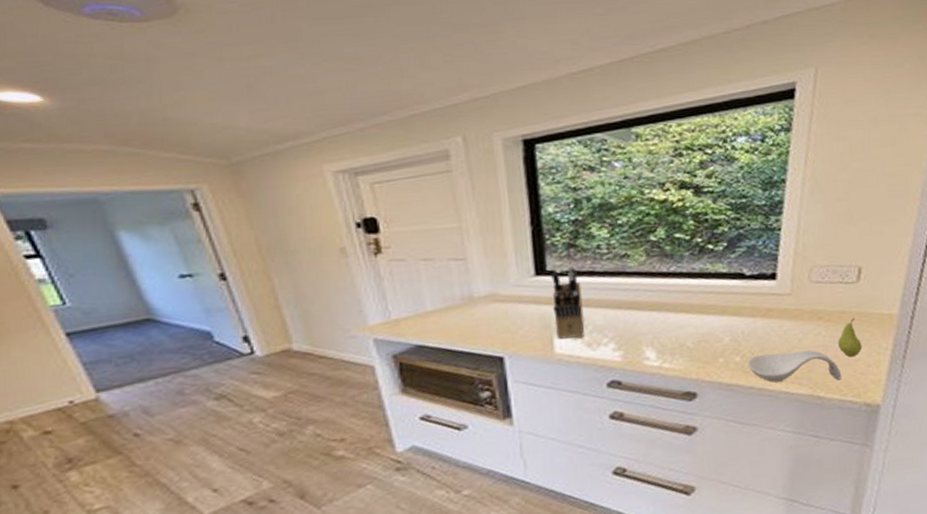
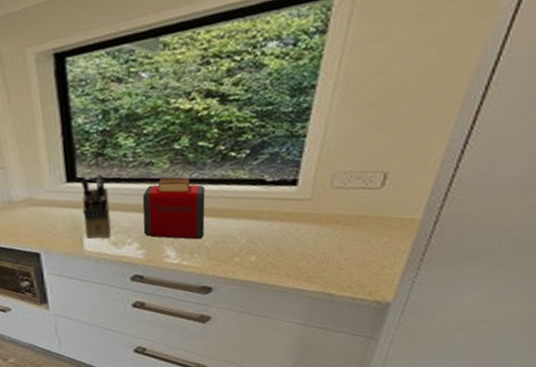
toaster: none [618,271,686,339] -> present [142,177,206,240]
spoon rest: present [747,350,841,383] -> none [262,252,354,280]
fruit: present [838,317,863,358] -> none [354,222,379,259]

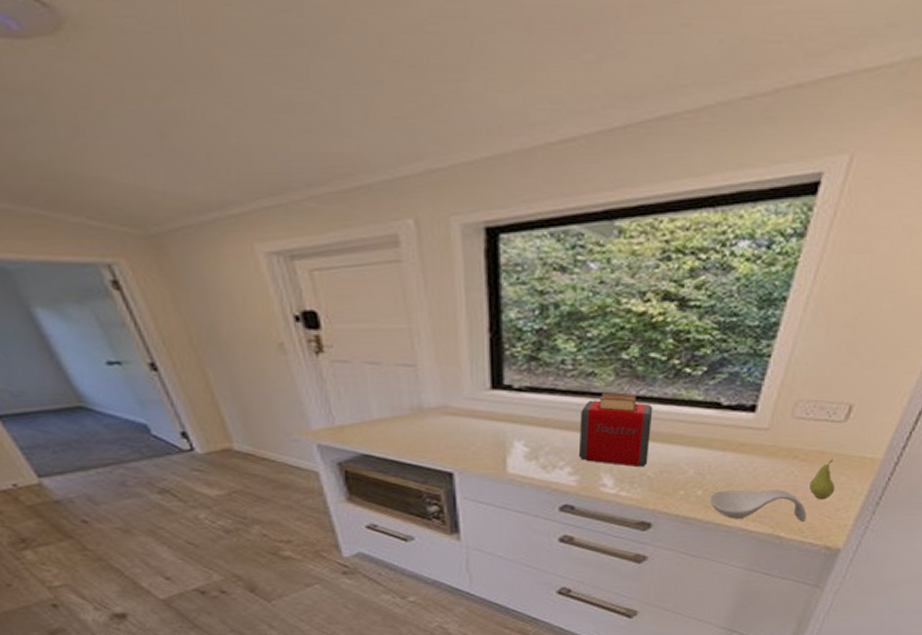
knife block: present [81,173,111,239] -> none [508,381,541,460]
spoon rest: none [262,252,354,280] -> present [709,489,806,522]
fruit: none [354,222,379,259] -> present [809,459,835,500]

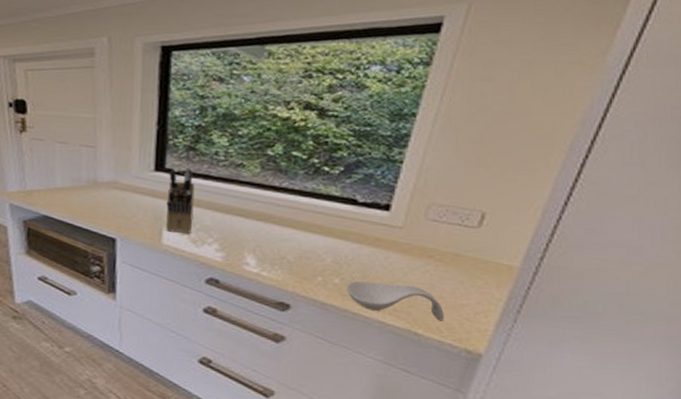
knife block: none [508,381,541,460] -> present [166,167,195,234]
toaster: present [578,392,653,467] -> none [225,182,294,251]
fruit: present [809,459,835,500] -> none [446,262,473,302]

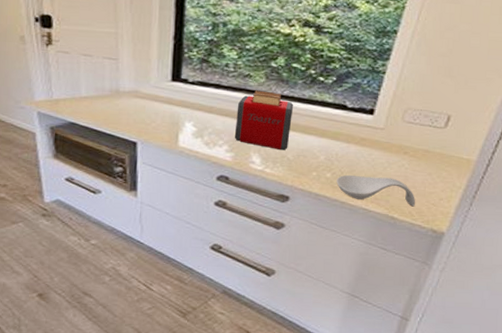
knife block: present [166,167,195,234] -> none [182,77,208,137]
toaster: none [225,182,294,251] -> present [234,90,294,151]

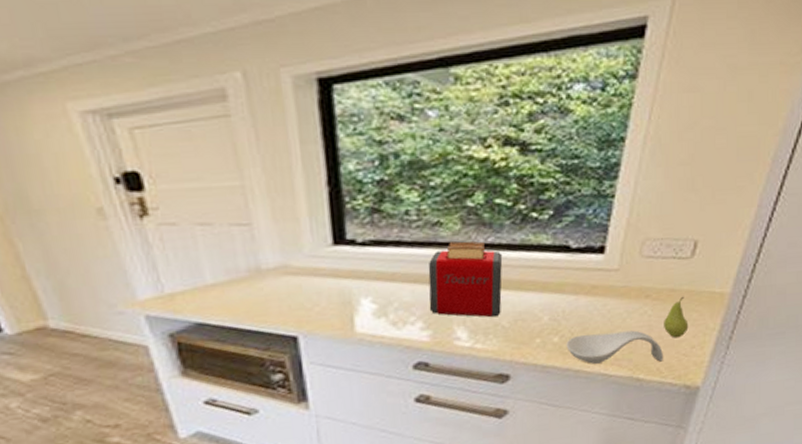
fruit: none [417,157,439,190] -> present [664,296,689,338]

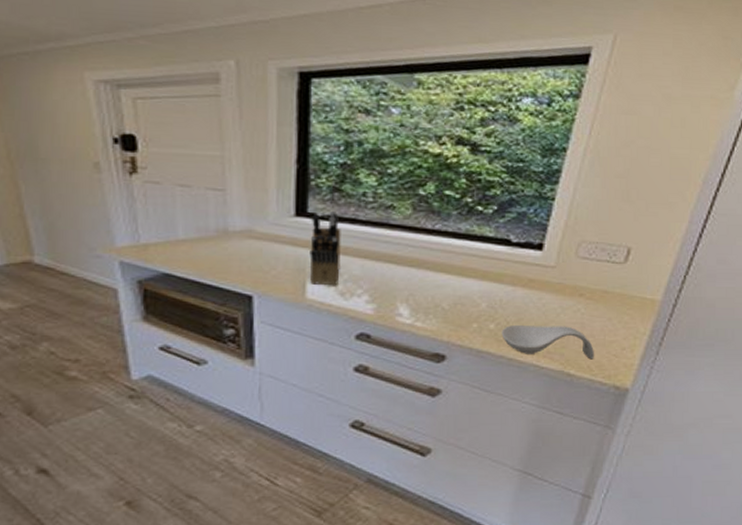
knife block: none [352,234,389,317] -> present [310,210,341,286]
toaster: present [428,241,503,317] -> none [376,225,448,299]
fruit: present [664,296,689,338] -> none [596,298,620,338]

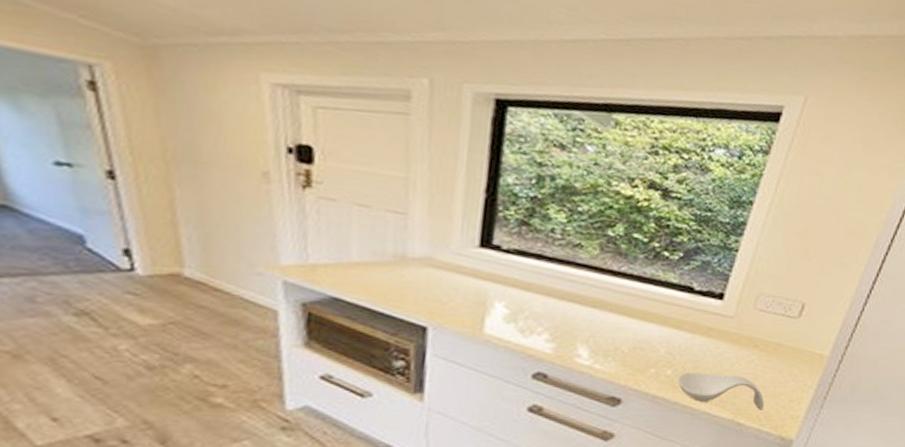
knife block: present [310,210,341,286] -> none [490,244,526,323]

